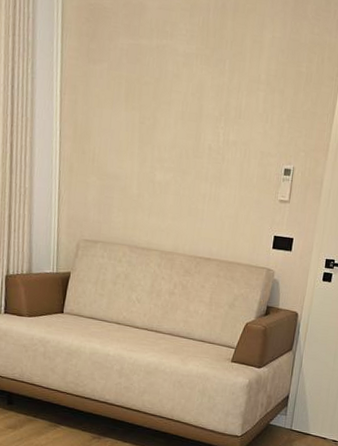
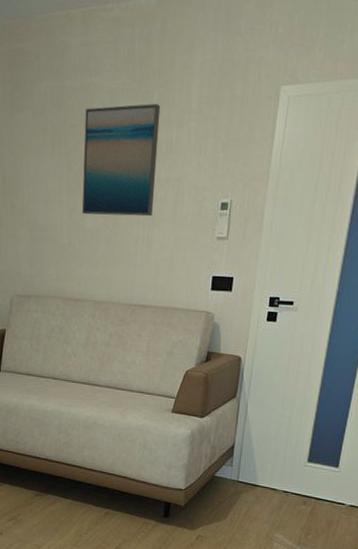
wall art: none [153,67,232,176] -> present [82,104,161,217]

